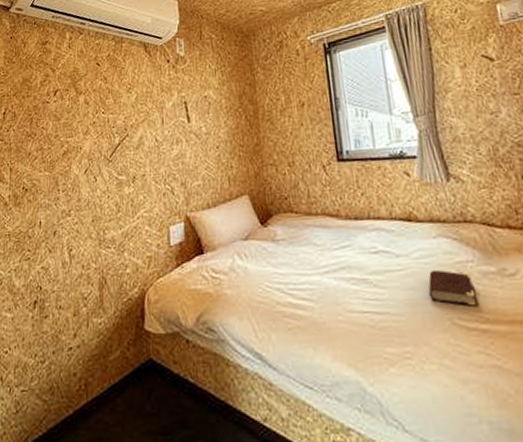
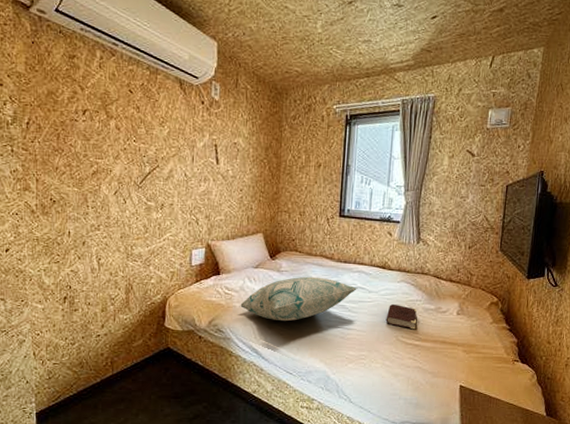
decorative pillow: none [231,242,380,310] -> present [239,276,358,322]

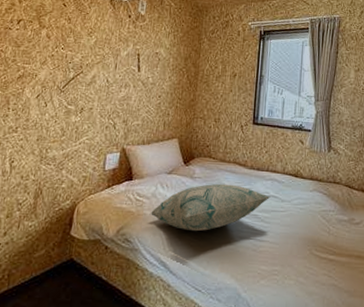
book: present [386,303,417,330] -> none [299,214,331,243]

